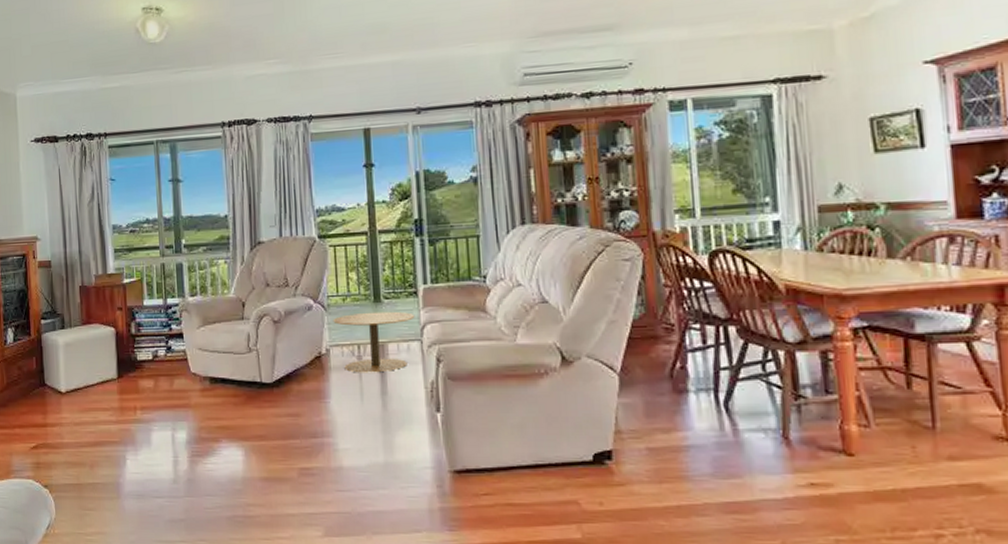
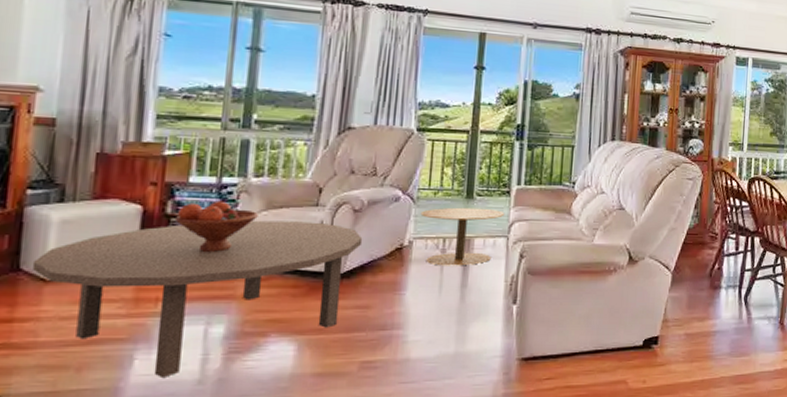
coffee table: none [52,334,285,476] -> present [32,220,363,377]
fruit bowl: none [138,320,198,366] -> present [174,200,258,252]

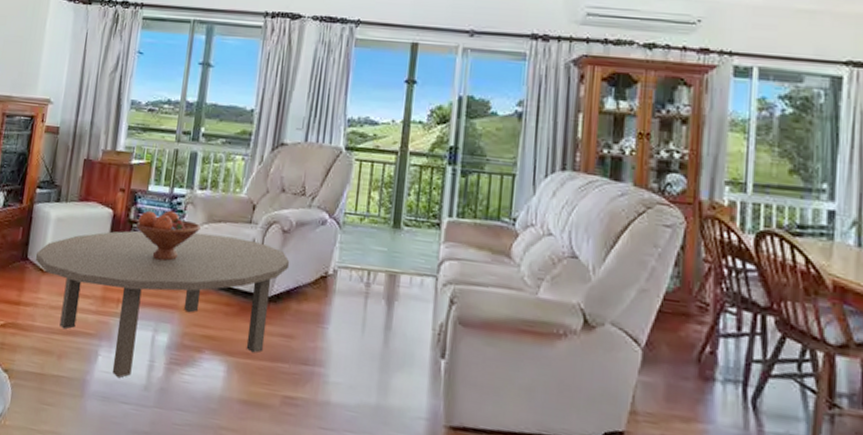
side table: present [420,207,505,266] -> none [346,236,434,305]

